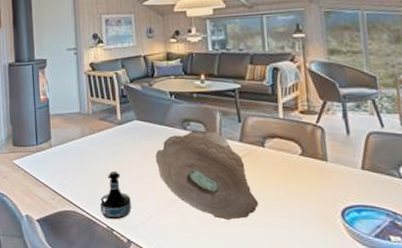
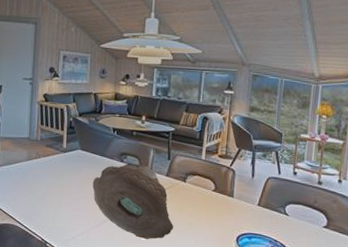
tequila bottle: present [99,171,131,220] -> none [37,192,66,234]

